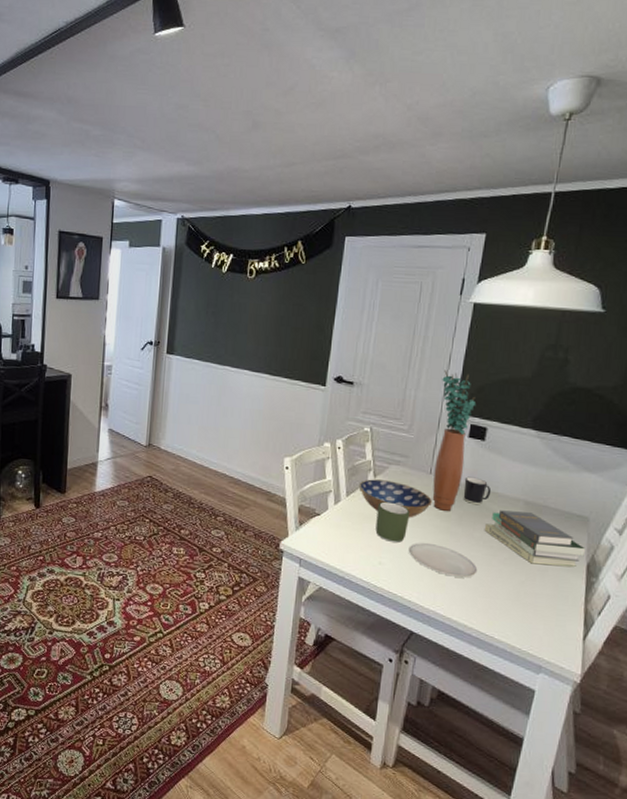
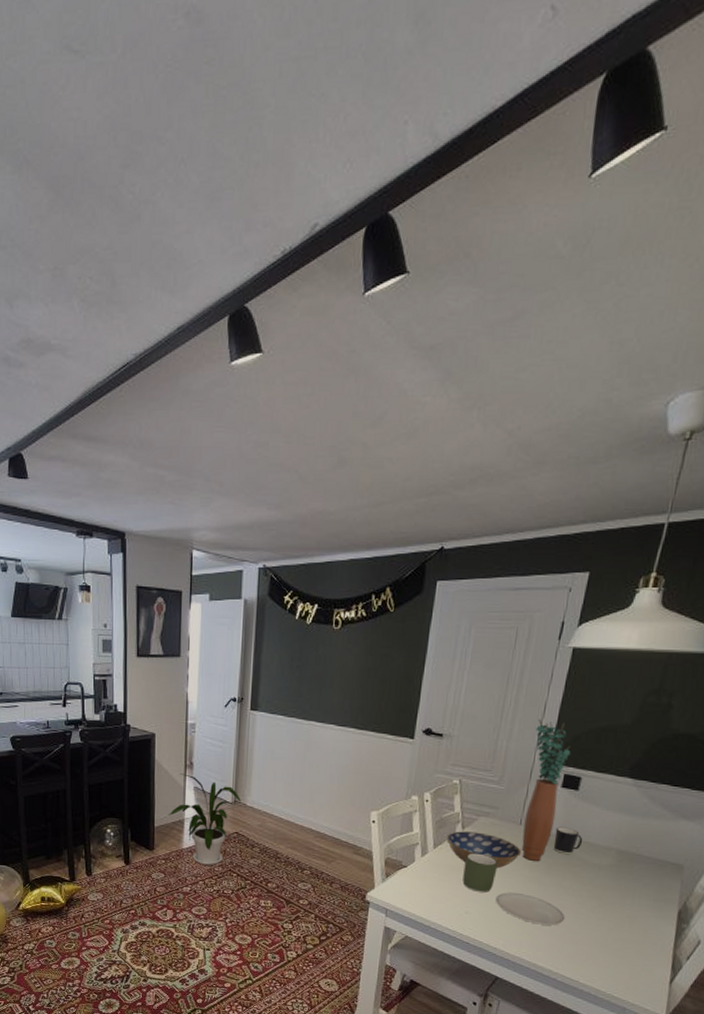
house plant: none [81,415,156,511] -> present [167,773,242,866]
books: present [484,510,585,567] -> none [573,859,678,913]

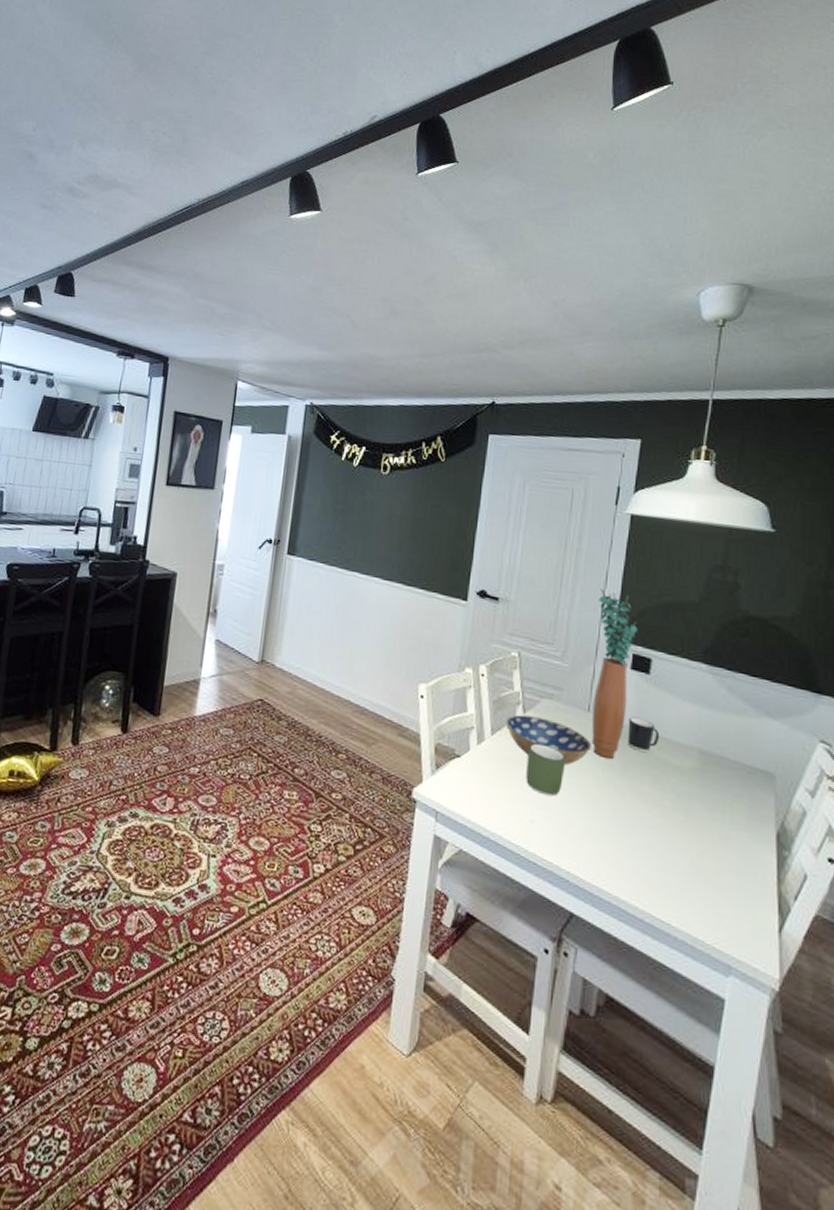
house plant: present [167,773,242,866] -> none [181,622,270,742]
plate: present [495,891,566,926] -> none [565,796,648,845]

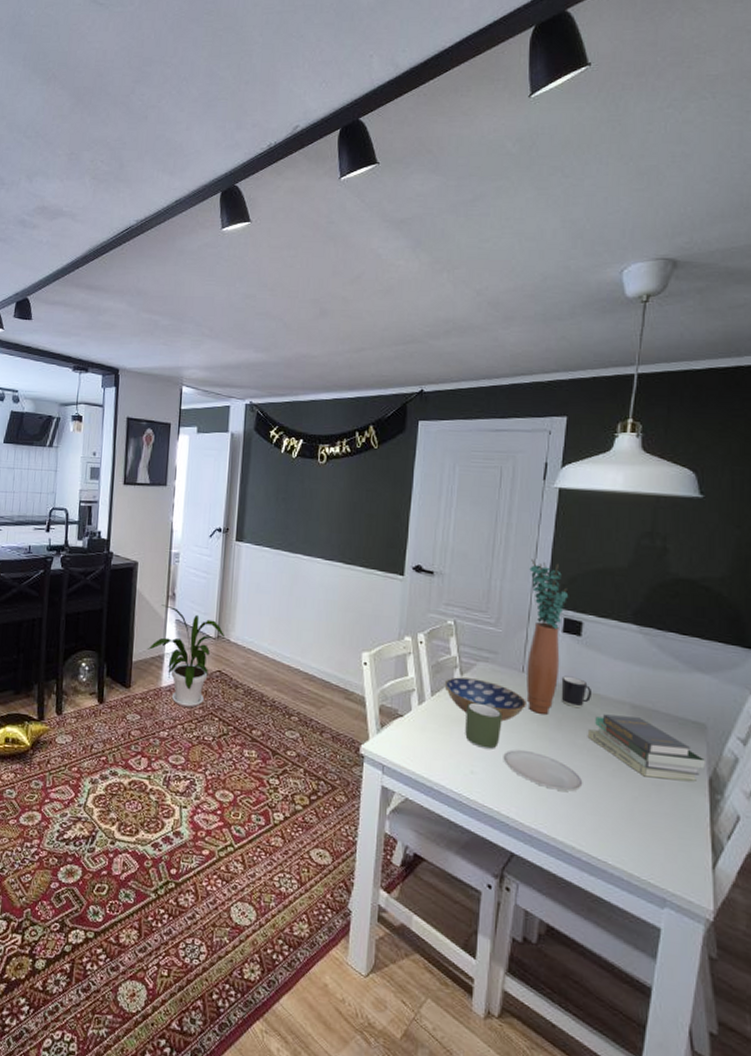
house plant: none [181,622,270,742] -> present [147,604,226,708]
plate: none [565,796,648,845] -> present [503,749,583,792]
books: none [653,760,773,836] -> present [587,714,705,781]

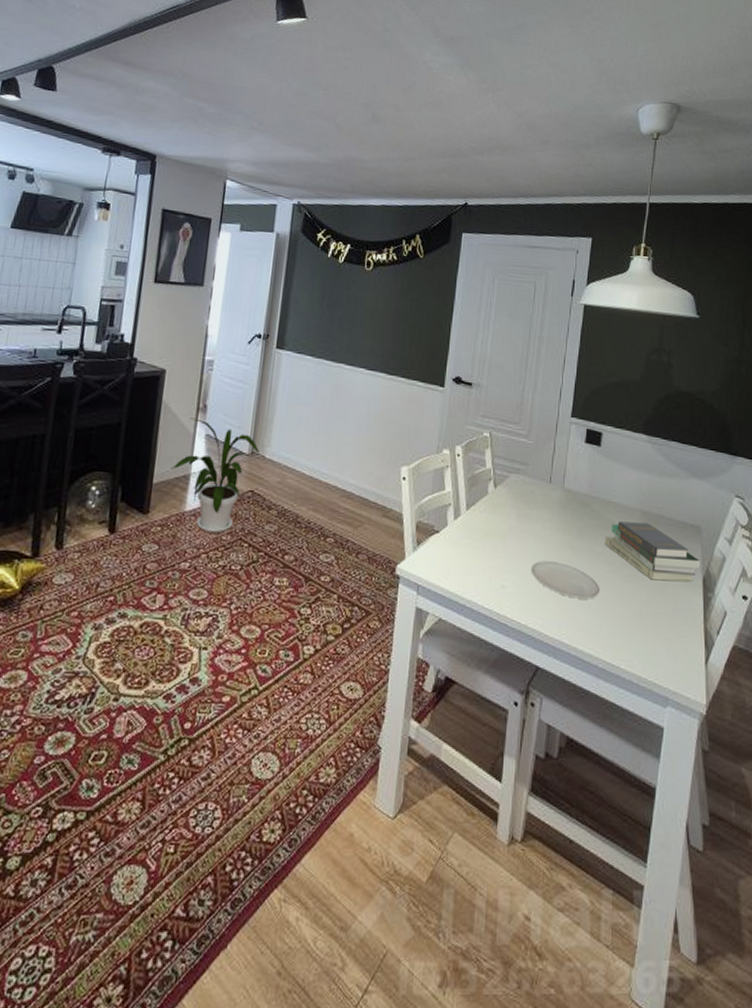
bowl: present [444,677,526,722] -> none [479,489,553,533]
mug: present [465,702,503,749] -> none [497,514,532,562]
vase: present [526,558,569,714] -> none [553,371,591,524]
mug: present [561,676,593,709] -> none [583,485,610,517]

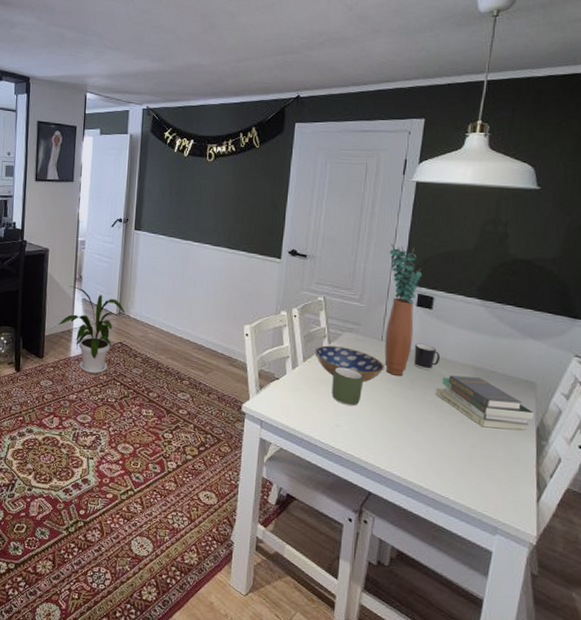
bowl: none [479,489,553,533] -> present [314,345,384,383]
mug: none [497,514,532,562] -> present [332,366,364,406]
plate: present [531,560,600,599] -> none [363,405,431,440]
vase: none [553,371,591,524] -> present [384,243,423,376]
mug: none [583,485,610,517] -> present [413,343,441,371]

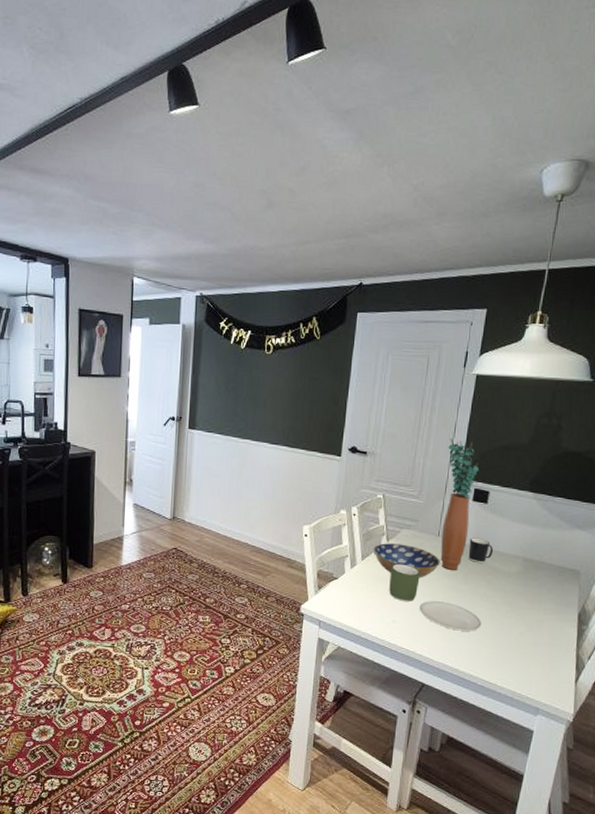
house plant: present [57,286,126,375] -> none [107,490,180,583]
plate: none [363,405,431,440] -> present [419,600,482,631]
books: present [435,375,534,430] -> none [487,567,577,617]

